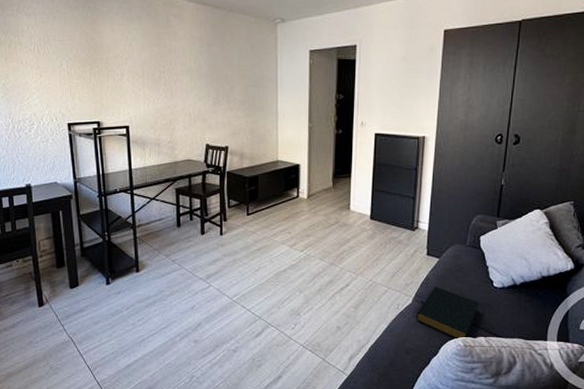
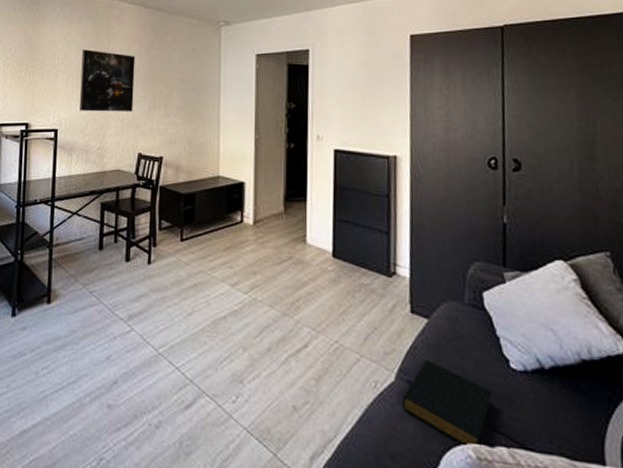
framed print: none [145,48,199,108] -> present [79,49,136,113]

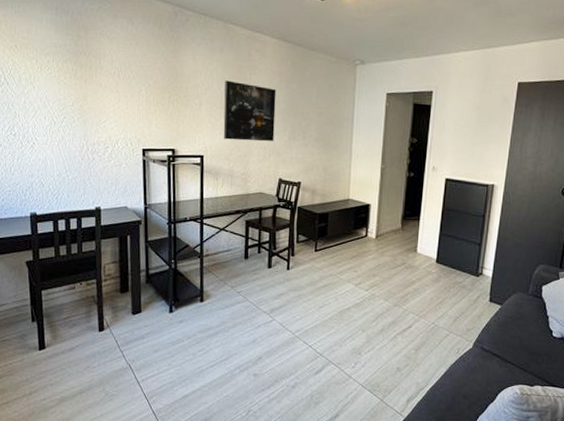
hardback book: present [402,359,493,449] -> none [475,332,538,388]

